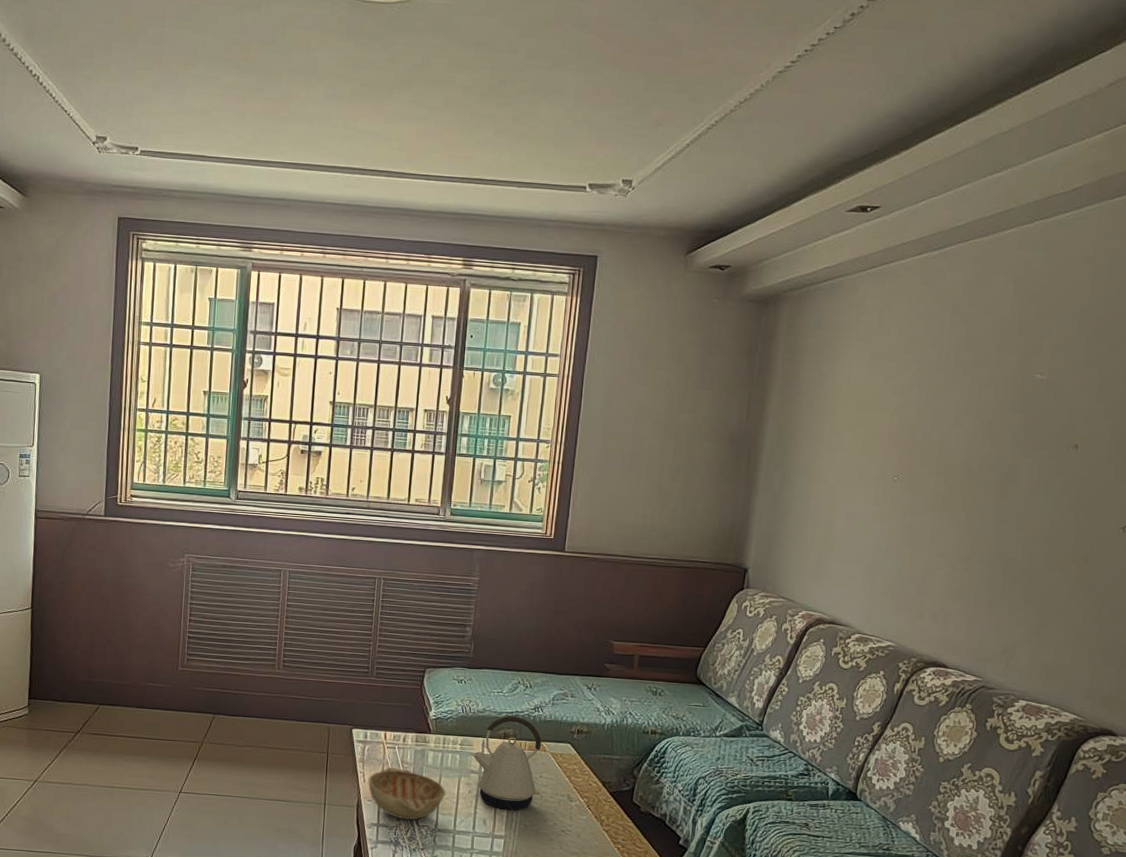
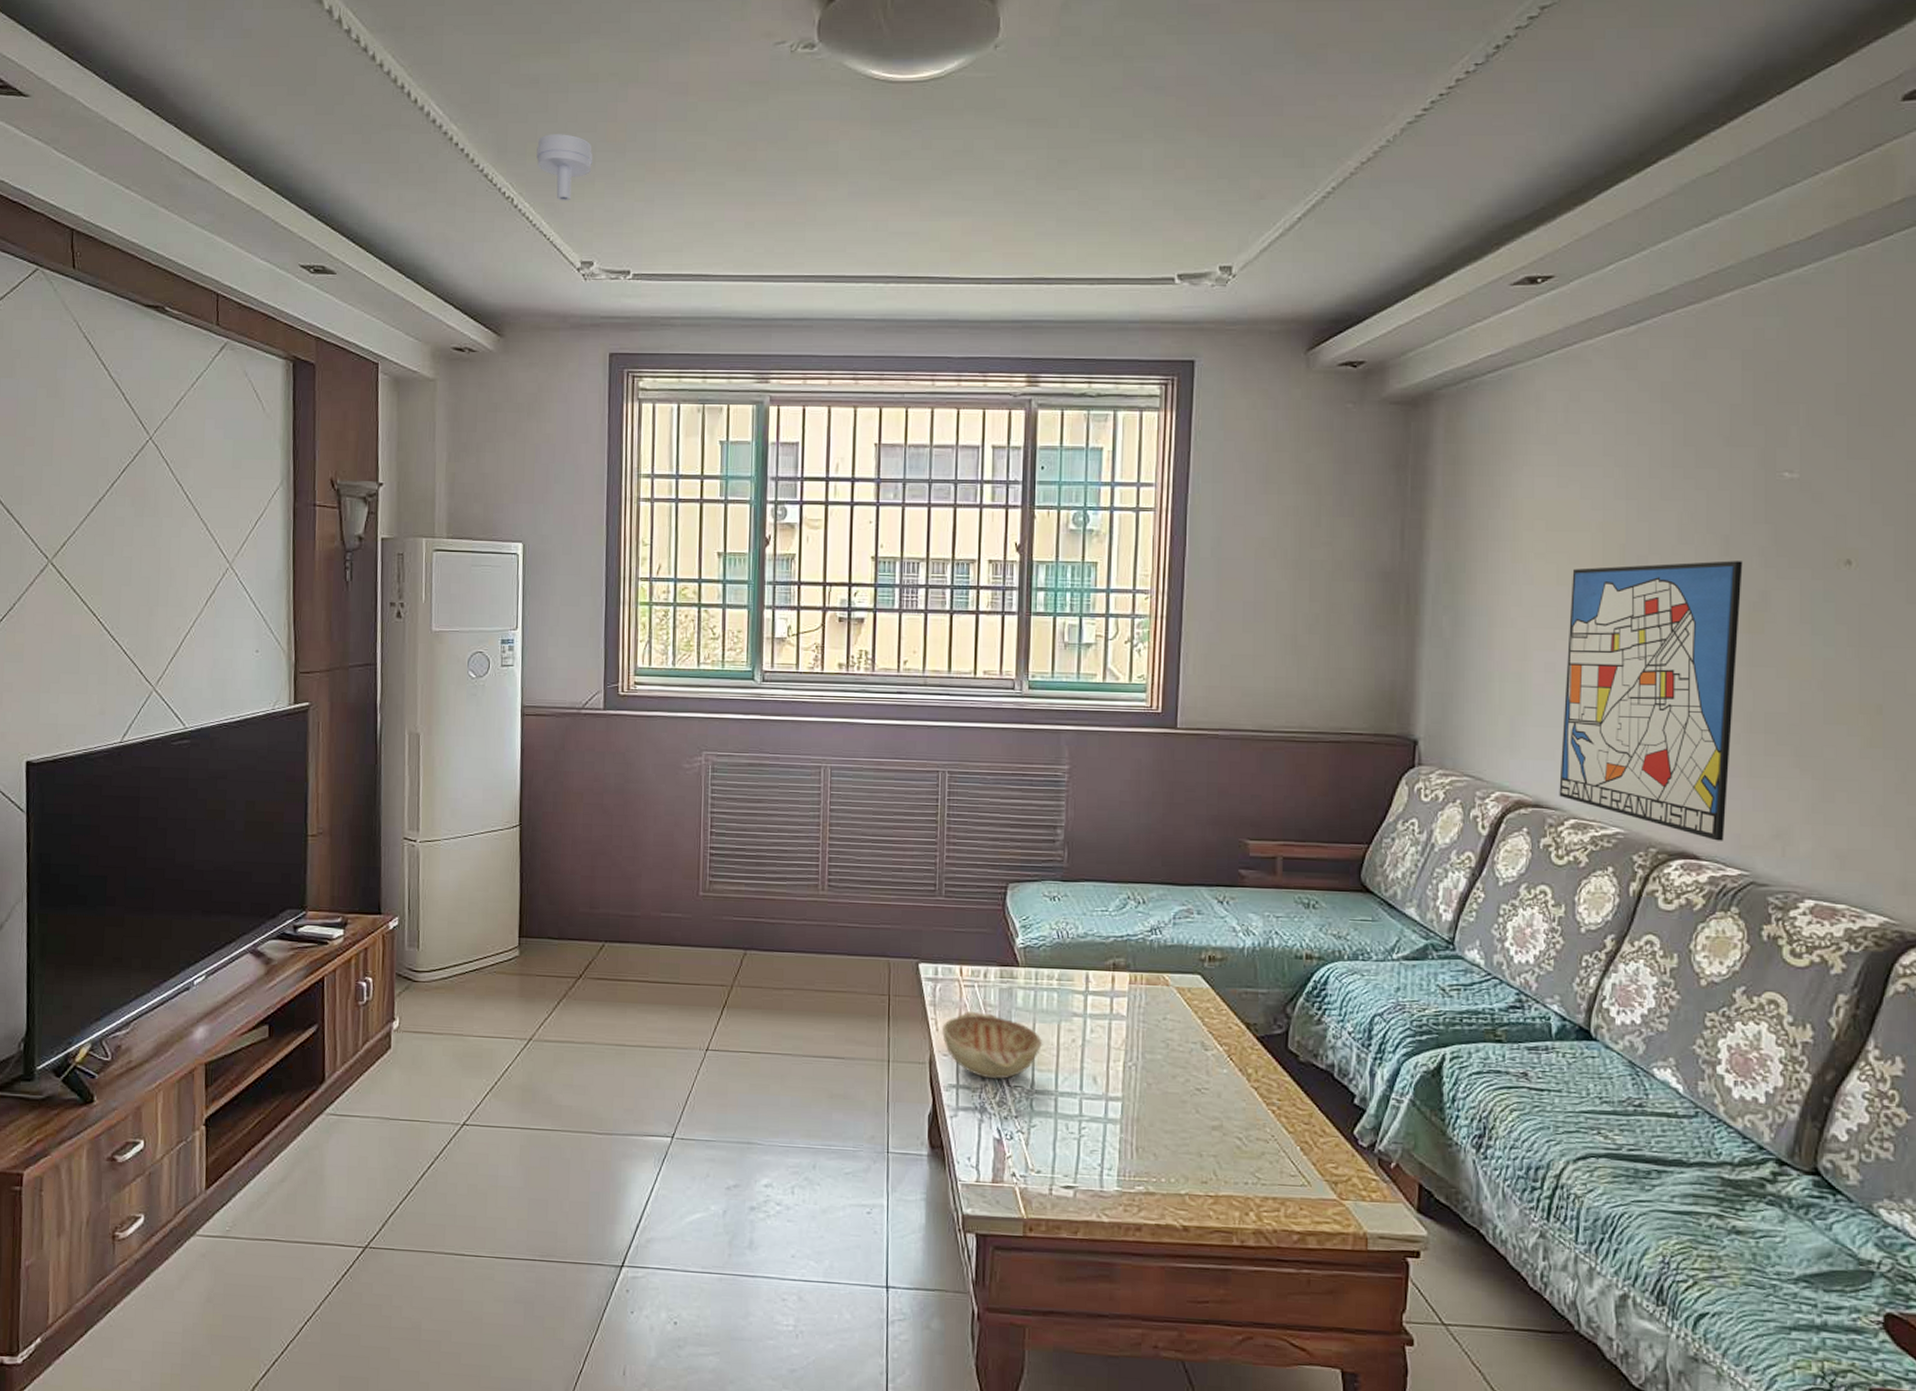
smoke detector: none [60,22,109,83] -> present [536,134,592,201]
kettle: present [473,716,541,810] -> none [1074,940,1165,1064]
wall art: none [849,440,1000,655] -> present [1559,561,1743,841]

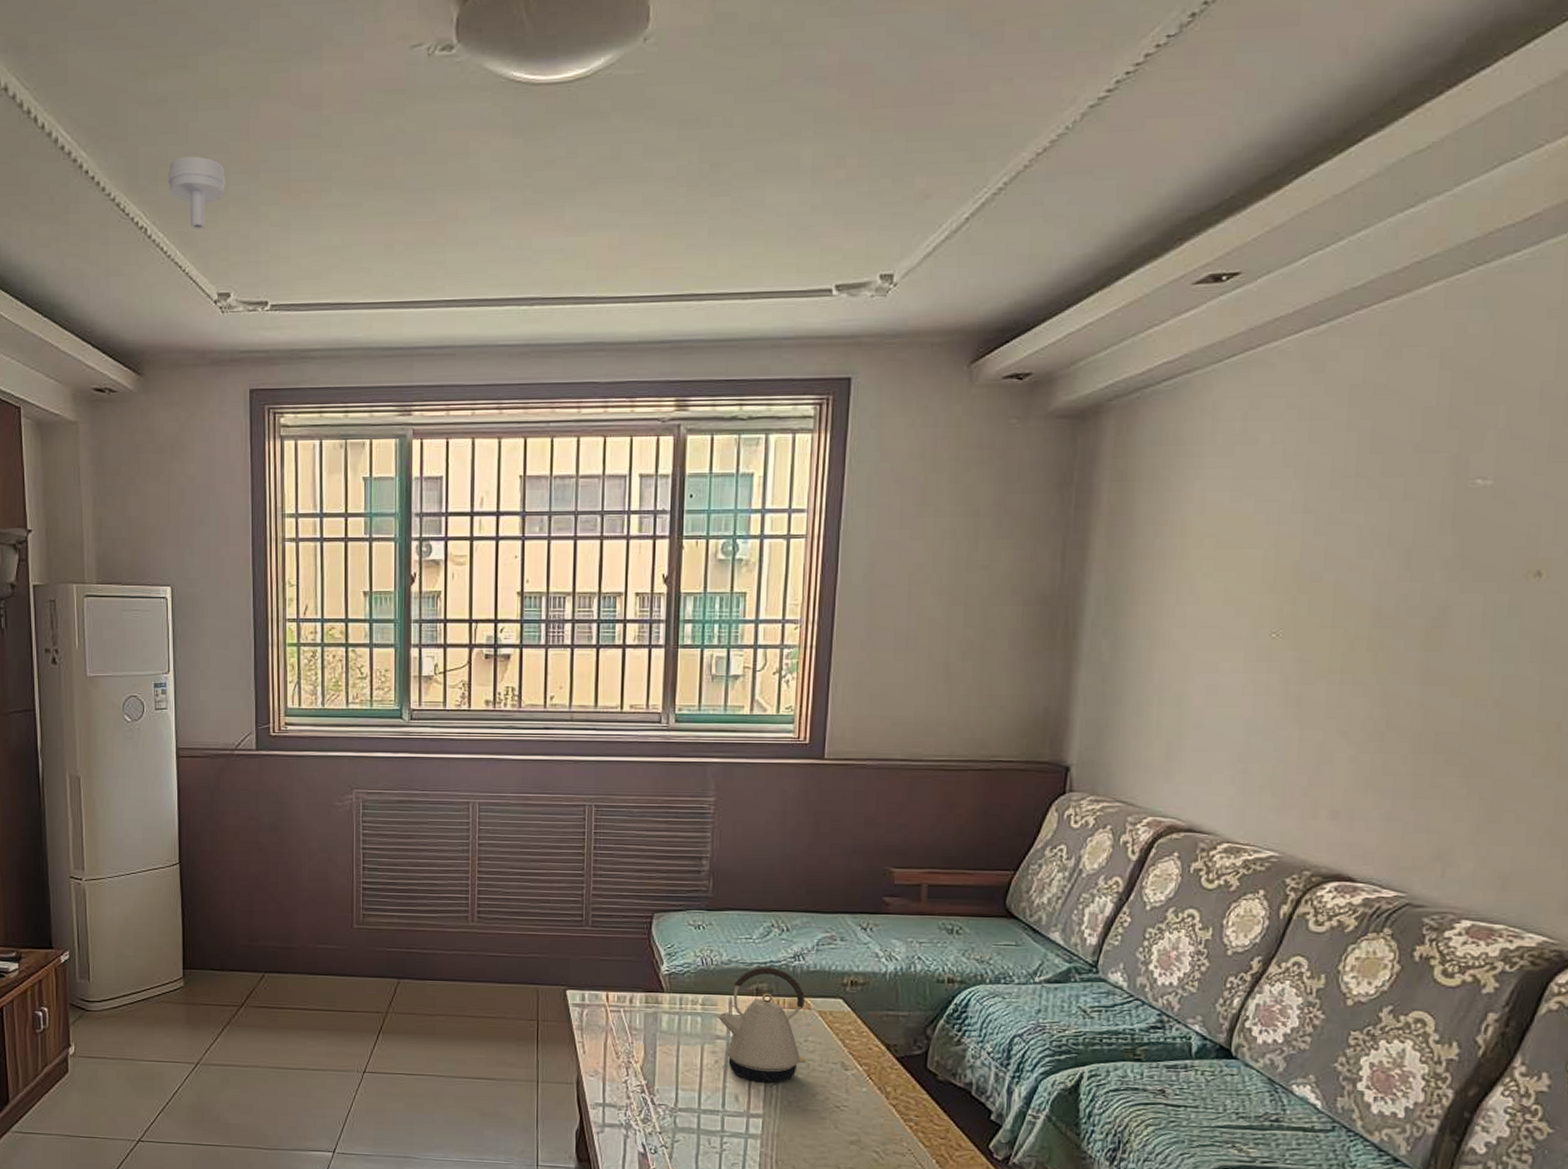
decorative bowl: present [942,1011,1042,1079] -> none [589,1034,686,1098]
kettle: none [1074,940,1165,1064] -> present [718,967,806,1083]
wall art: present [1559,561,1743,841] -> none [1213,575,1424,863]

